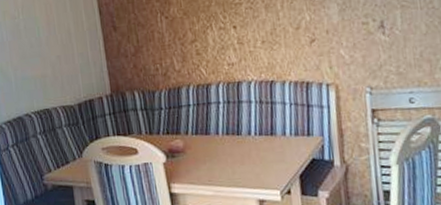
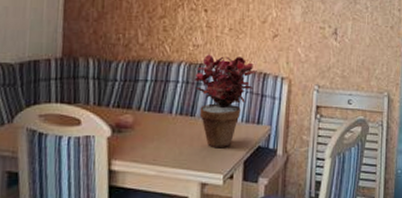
potted plant: none [235,68,298,164] -> present [194,54,256,147]

